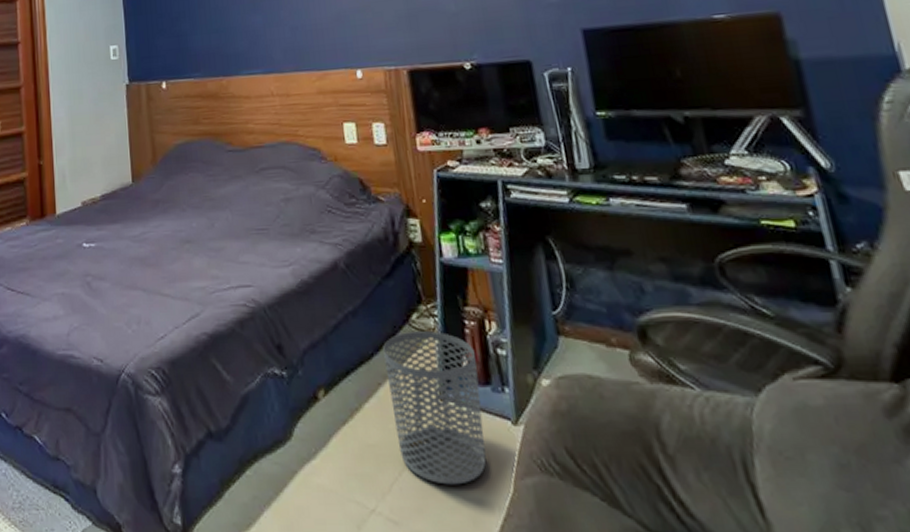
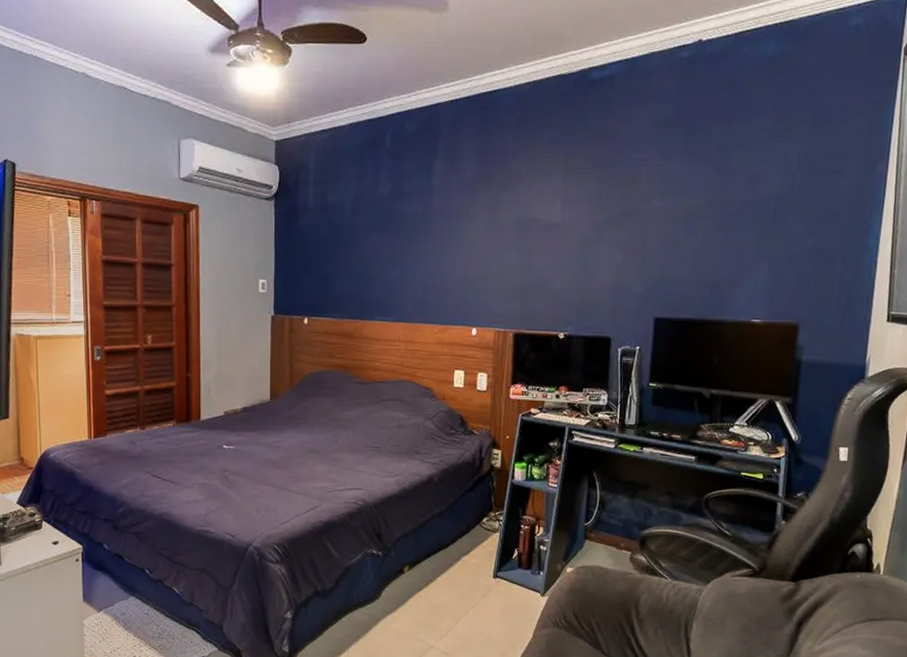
waste bin: present [383,331,486,485] -> none [457,530,524,632]

